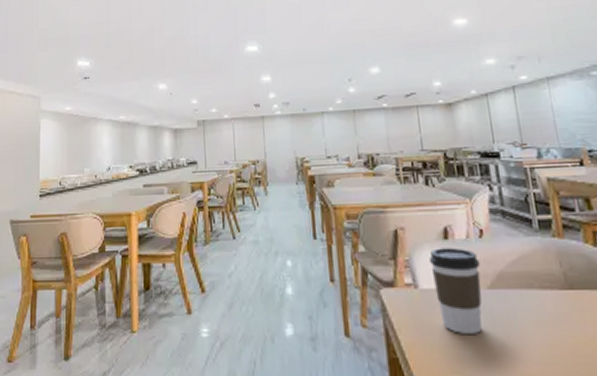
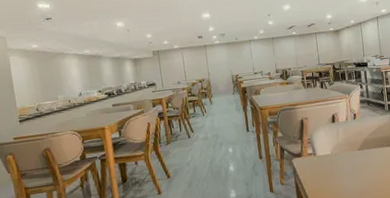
coffee cup: present [430,247,482,334] -> none [323,127,354,180]

